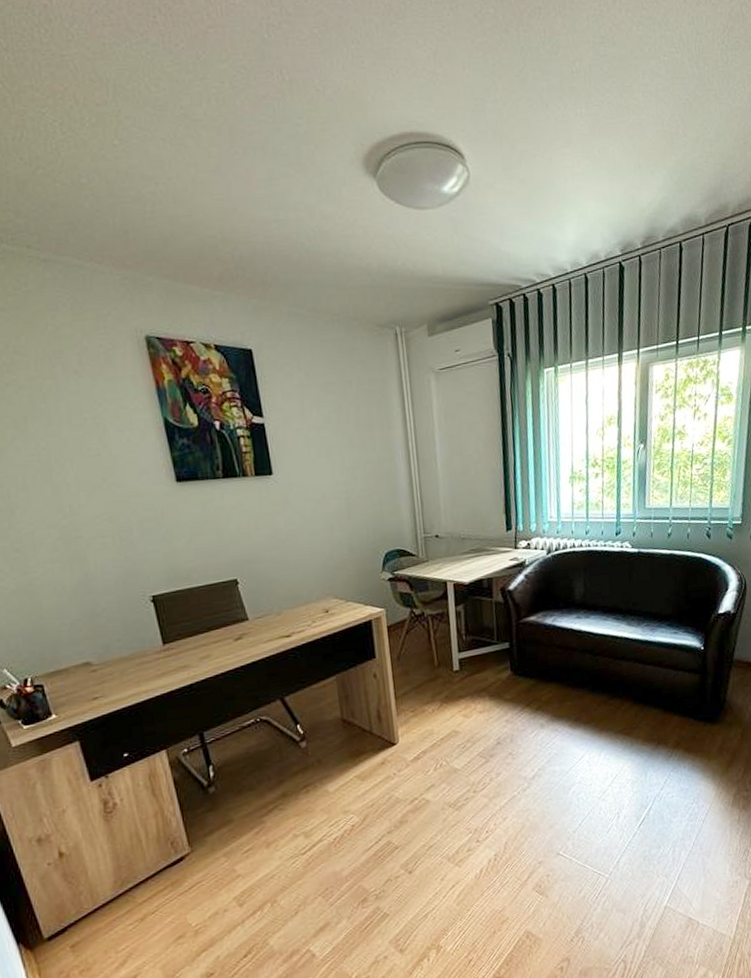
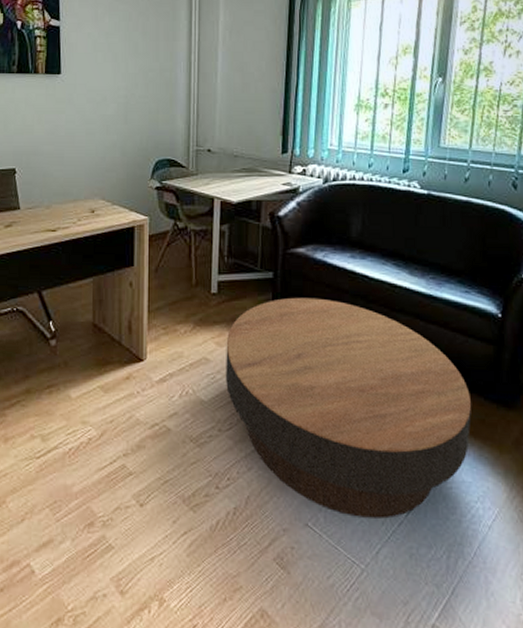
coffee table: none [472,658,685,839] -> present [225,297,472,519]

